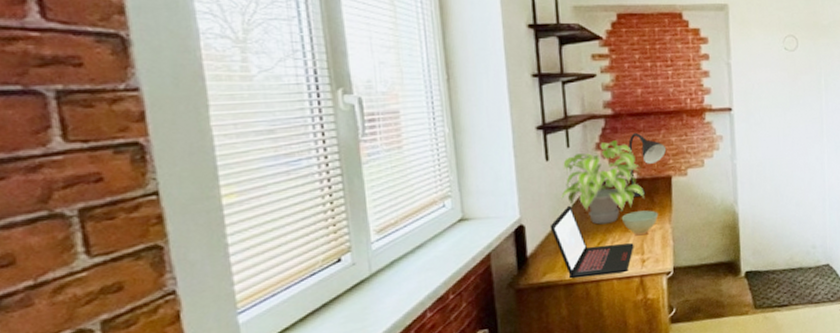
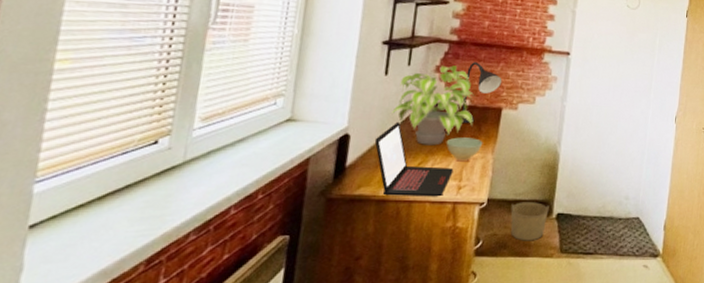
basket: none [698,264,737,303] -> present [510,202,549,241]

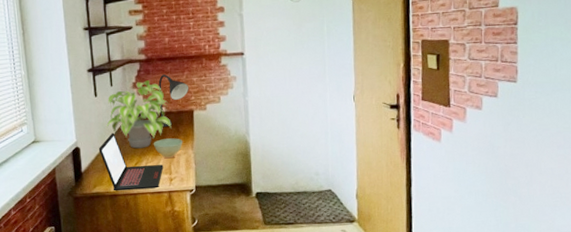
basket: present [510,202,549,241] -> none [216,185,249,218]

